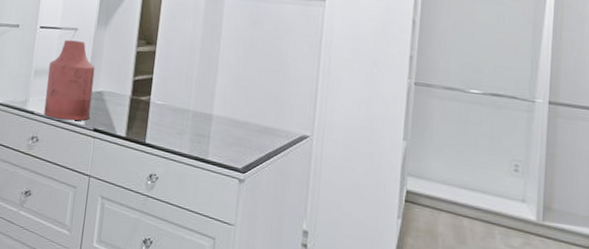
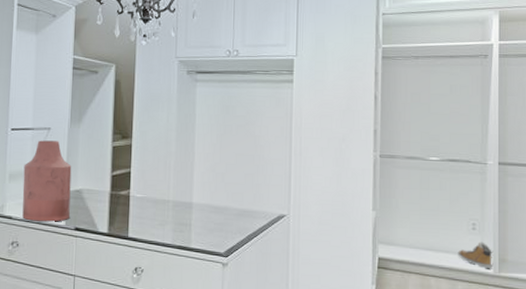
boot: none [496,185,538,216] -> present [458,241,494,269]

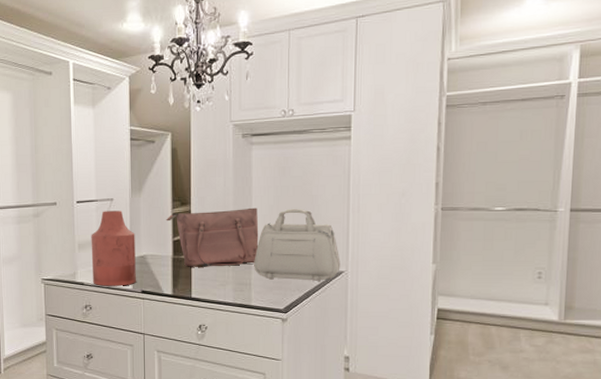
shoulder bag: none [105,145,201,205] -> present [166,207,259,267]
handbag: none [195,147,283,224] -> present [254,208,341,281]
boot: present [458,241,494,269] -> none [521,290,560,317]

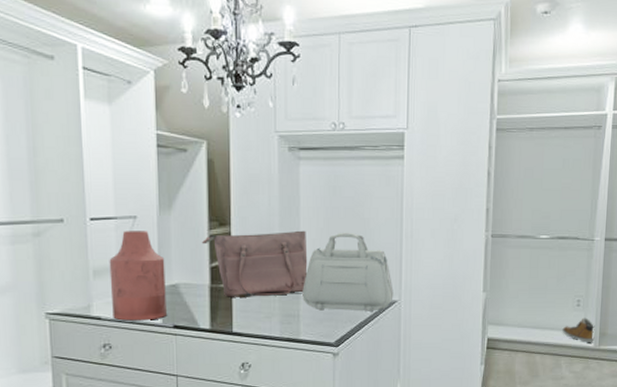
boot: none [521,290,560,317] -> present [562,317,595,343]

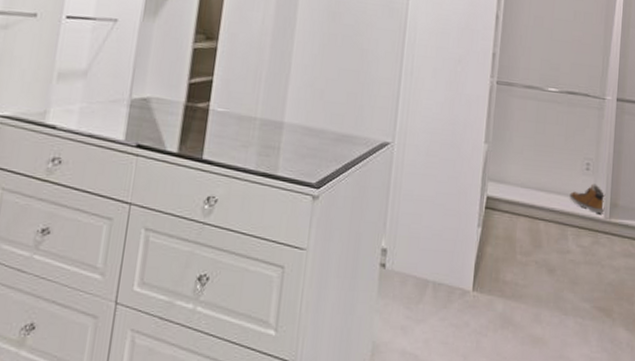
vase: present [109,231,166,322] -> none [69,33,140,136]
shoulder bag: present [201,230,308,297] -> none [183,48,299,124]
handbag: present [302,232,394,311] -> none [286,61,387,153]

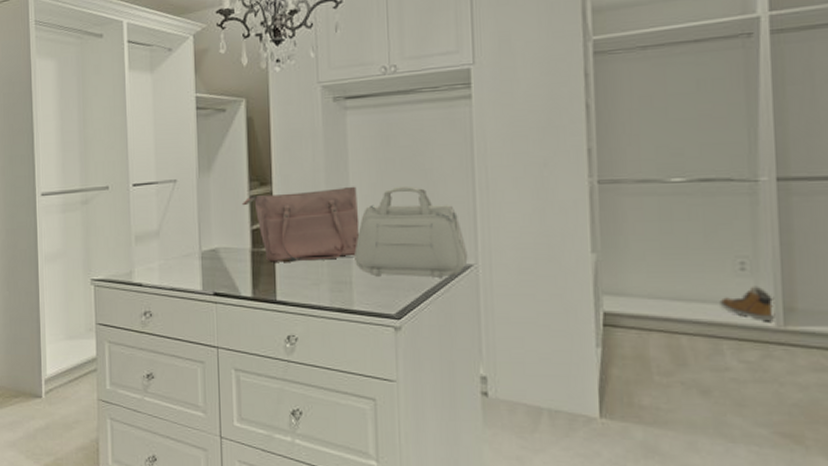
shoulder bag: none [183,48,299,124] -> present [241,186,360,262]
handbag: none [286,61,387,153] -> present [354,185,468,278]

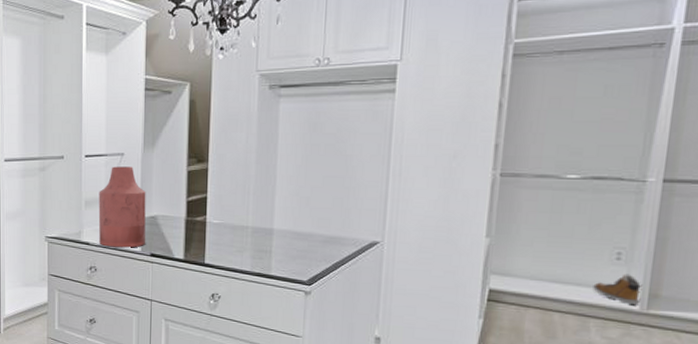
vase: none [150,194,206,289] -> present [98,166,146,249]
shoulder bag: present [241,186,360,262] -> none [180,167,283,231]
handbag: present [354,185,468,278] -> none [276,169,376,252]

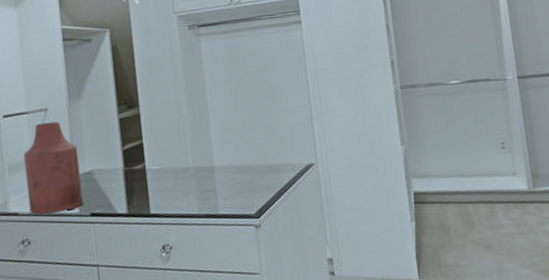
boot: present [593,273,643,306] -> none [491,159,527,187]

